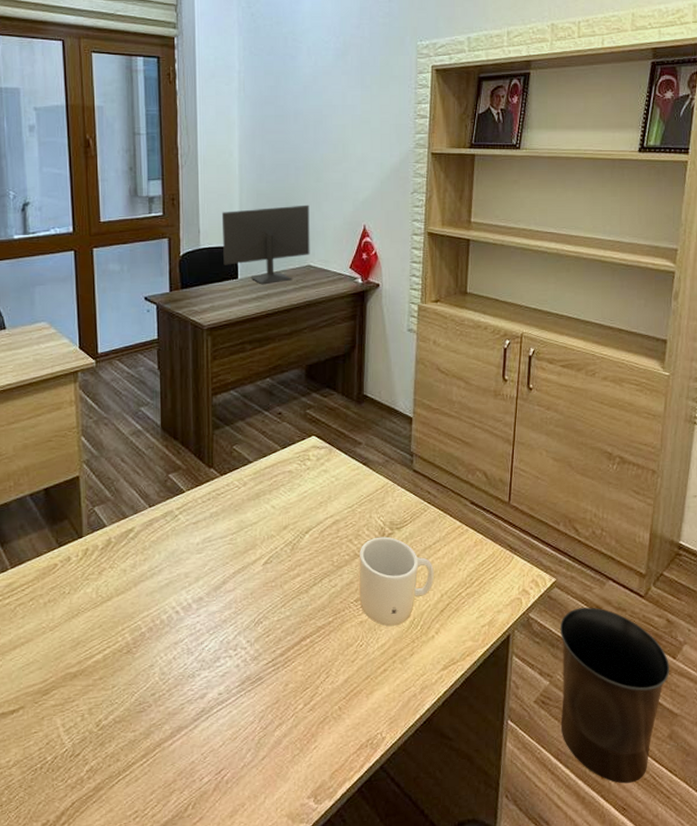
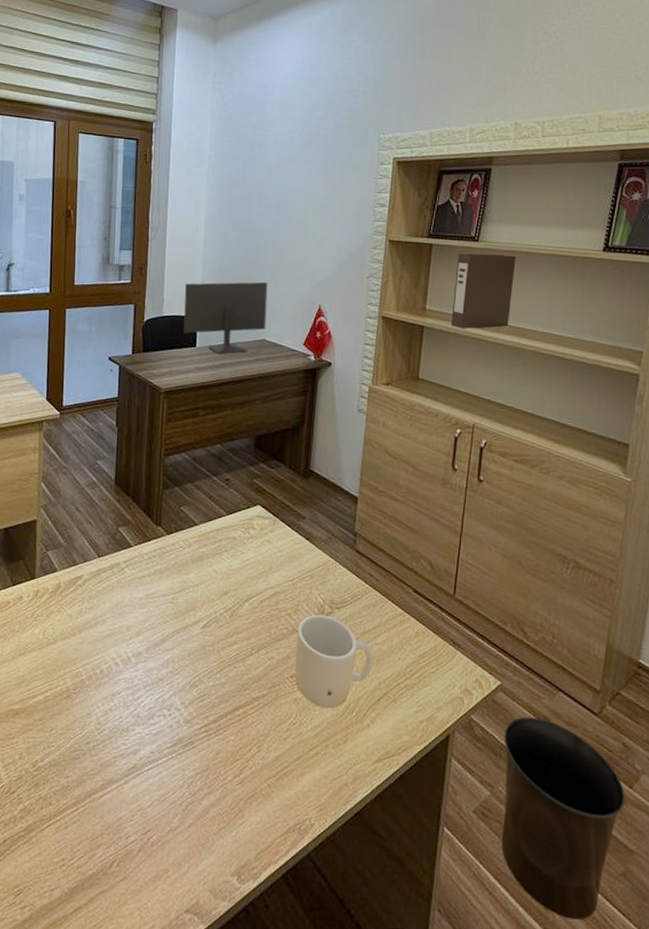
binder: none [496,161,557,239] -> present [451,253,516,329]

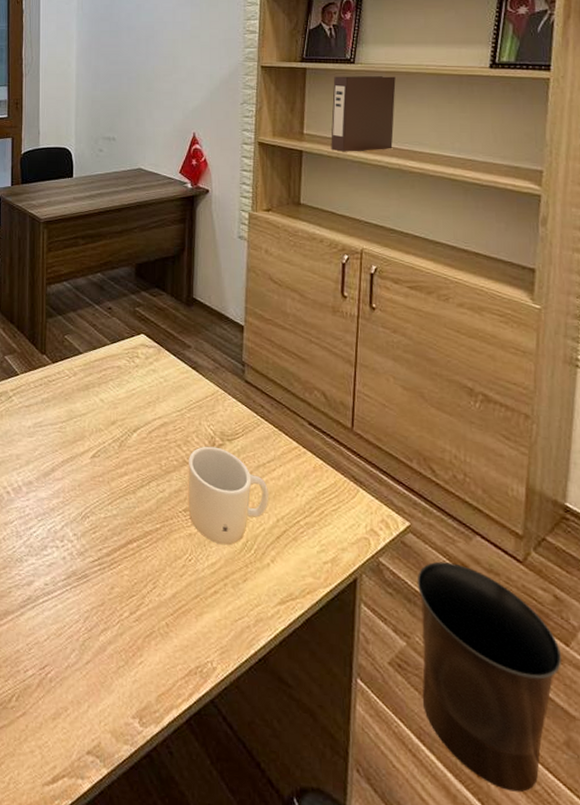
computer monitor: present [183,281,268,355] -> none [59,112,141,184]

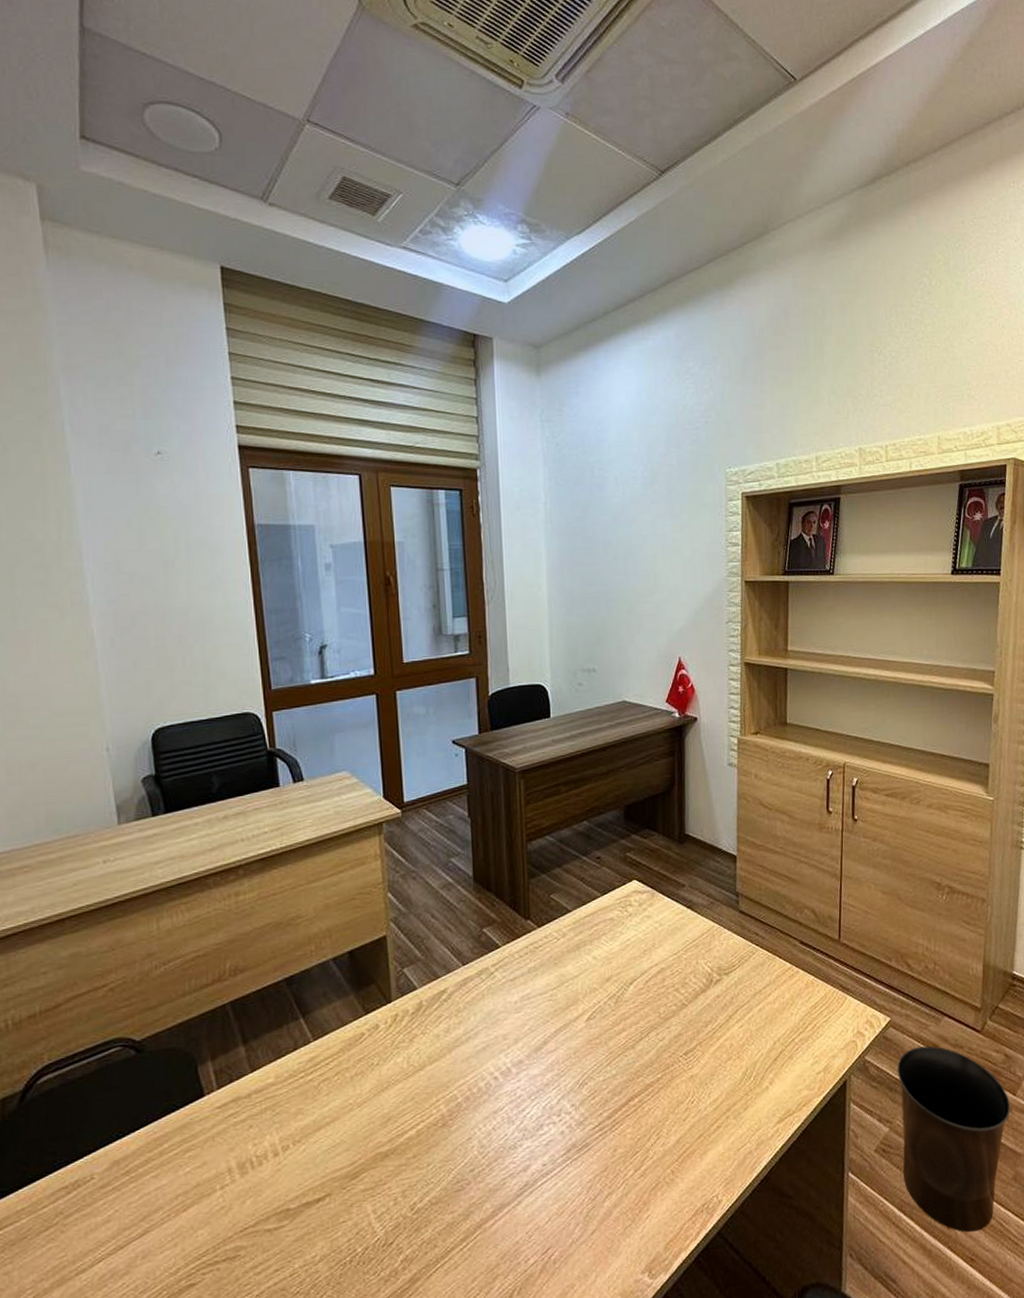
mug: present [188,446,270,546] -> none [686,983,766,1080]
binder: present [331,76,396,152] -> none [813,586,871,667]

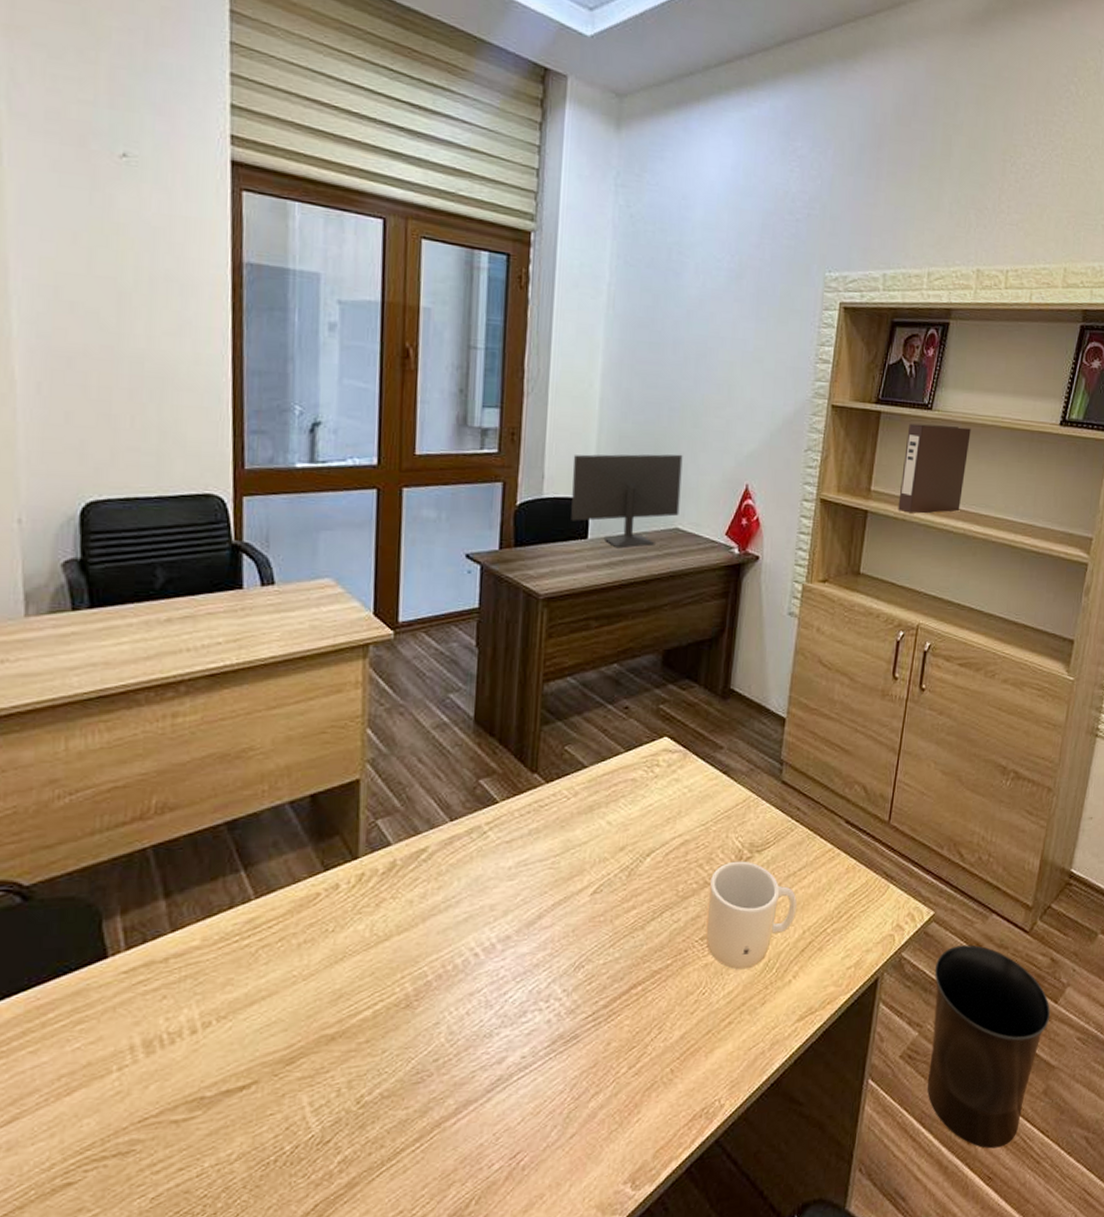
computer monitor: none [531,638,625,723] -> present [571,454,683,549]
mug: none [686,983,766,1080] -> present [705,861,798,970]
binder: none [813,586,871,667] -> present [898,423,971,514]

